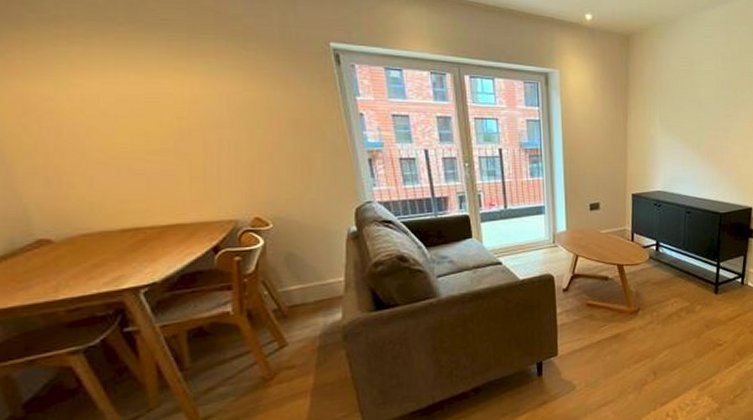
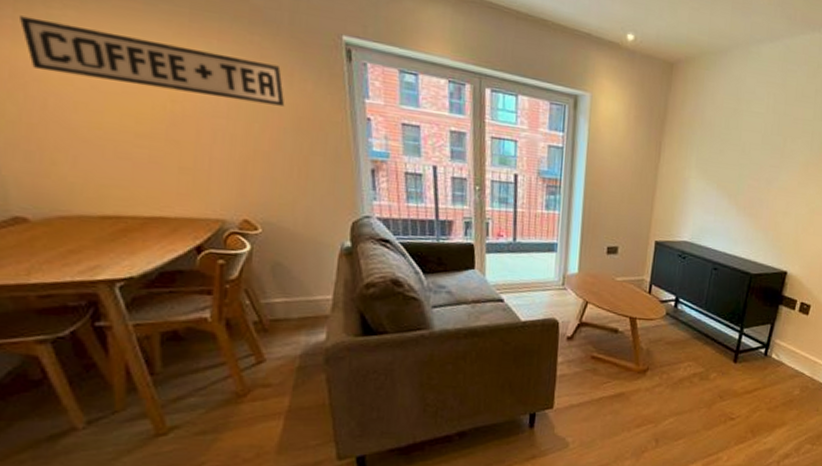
sign: none [27,55,283,111] -> present [18,15,285,106]

